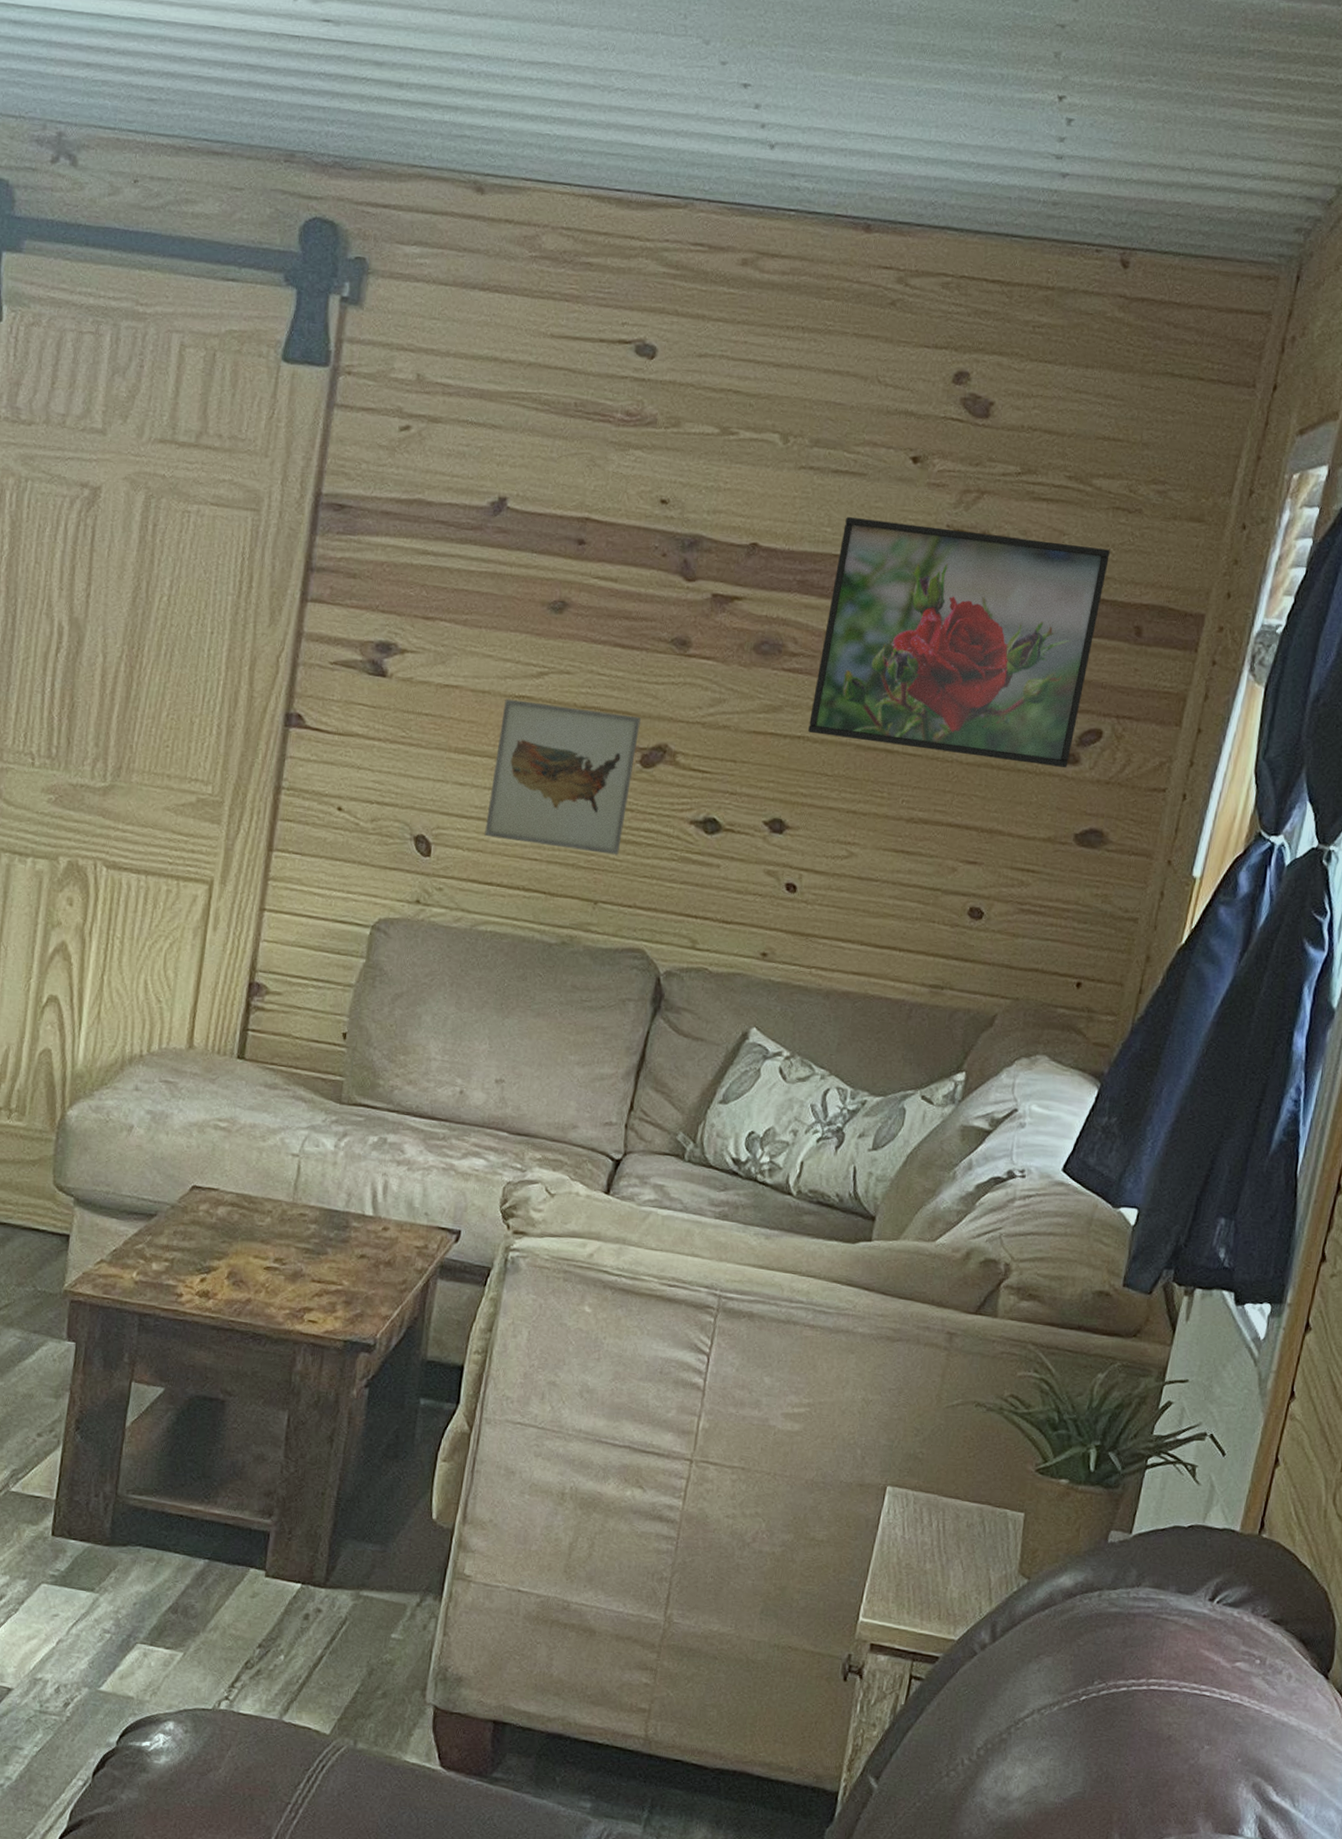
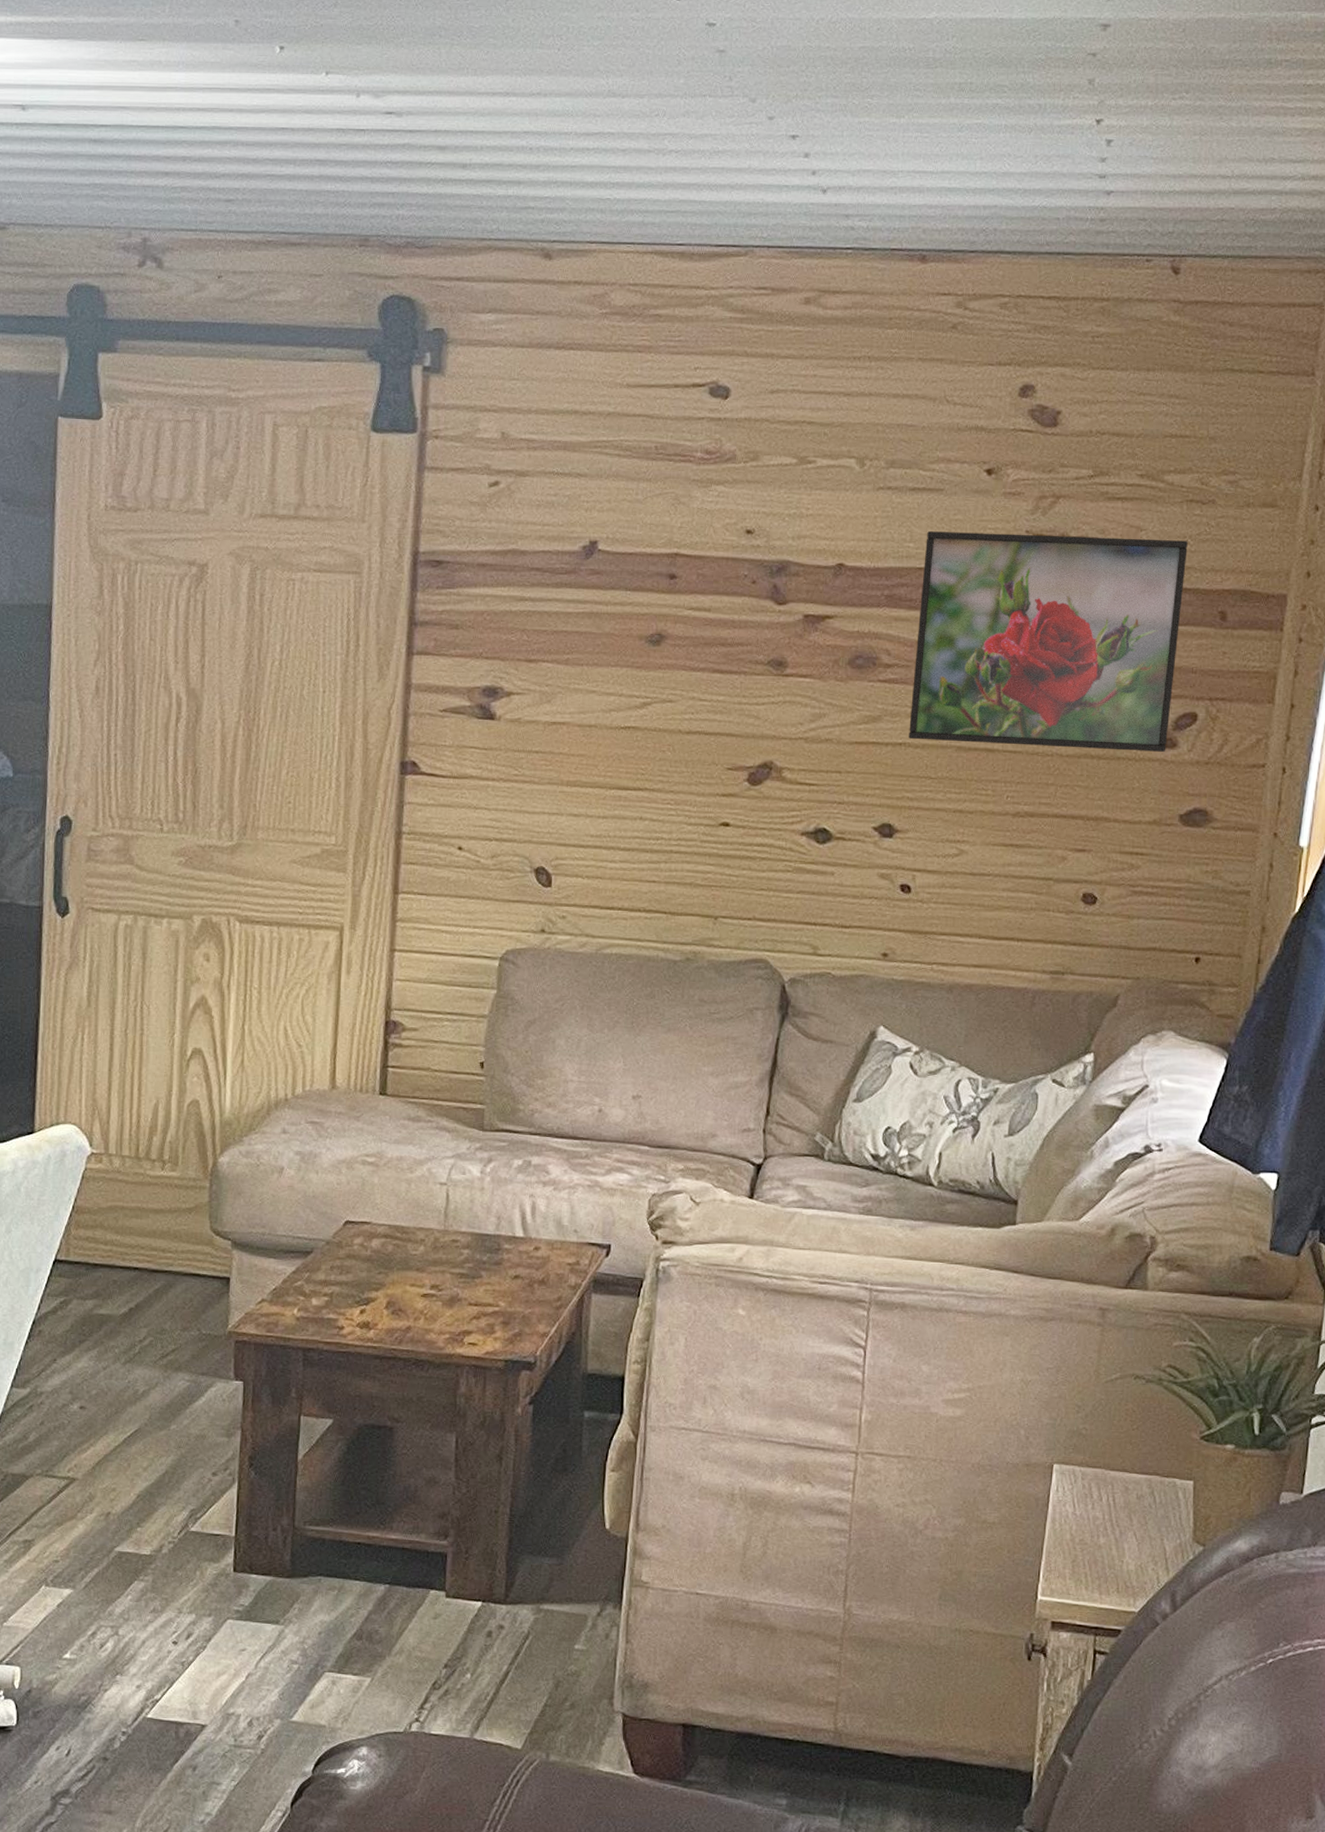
wall art: present [484,699,641,855] -> none [602,731,745,871]

